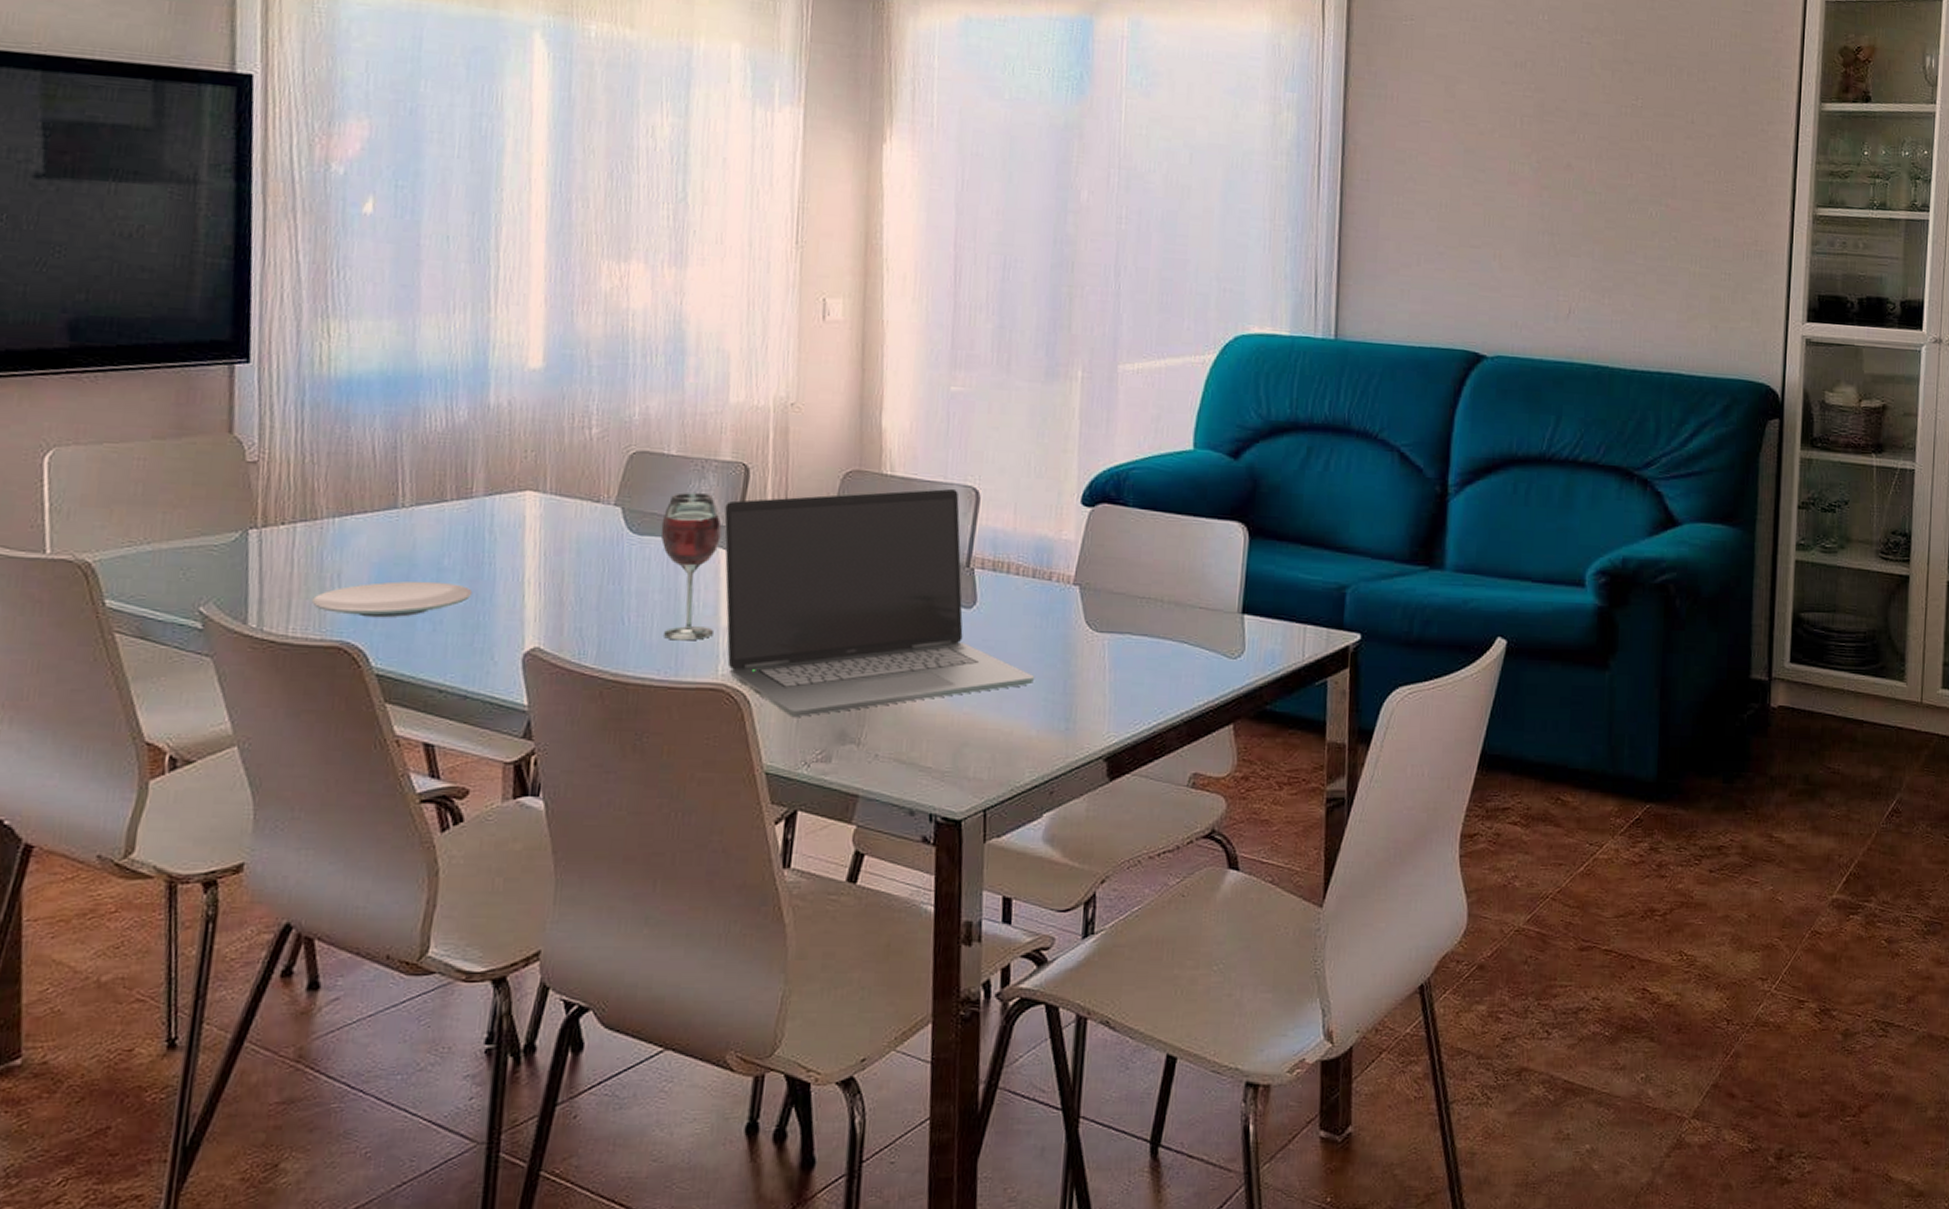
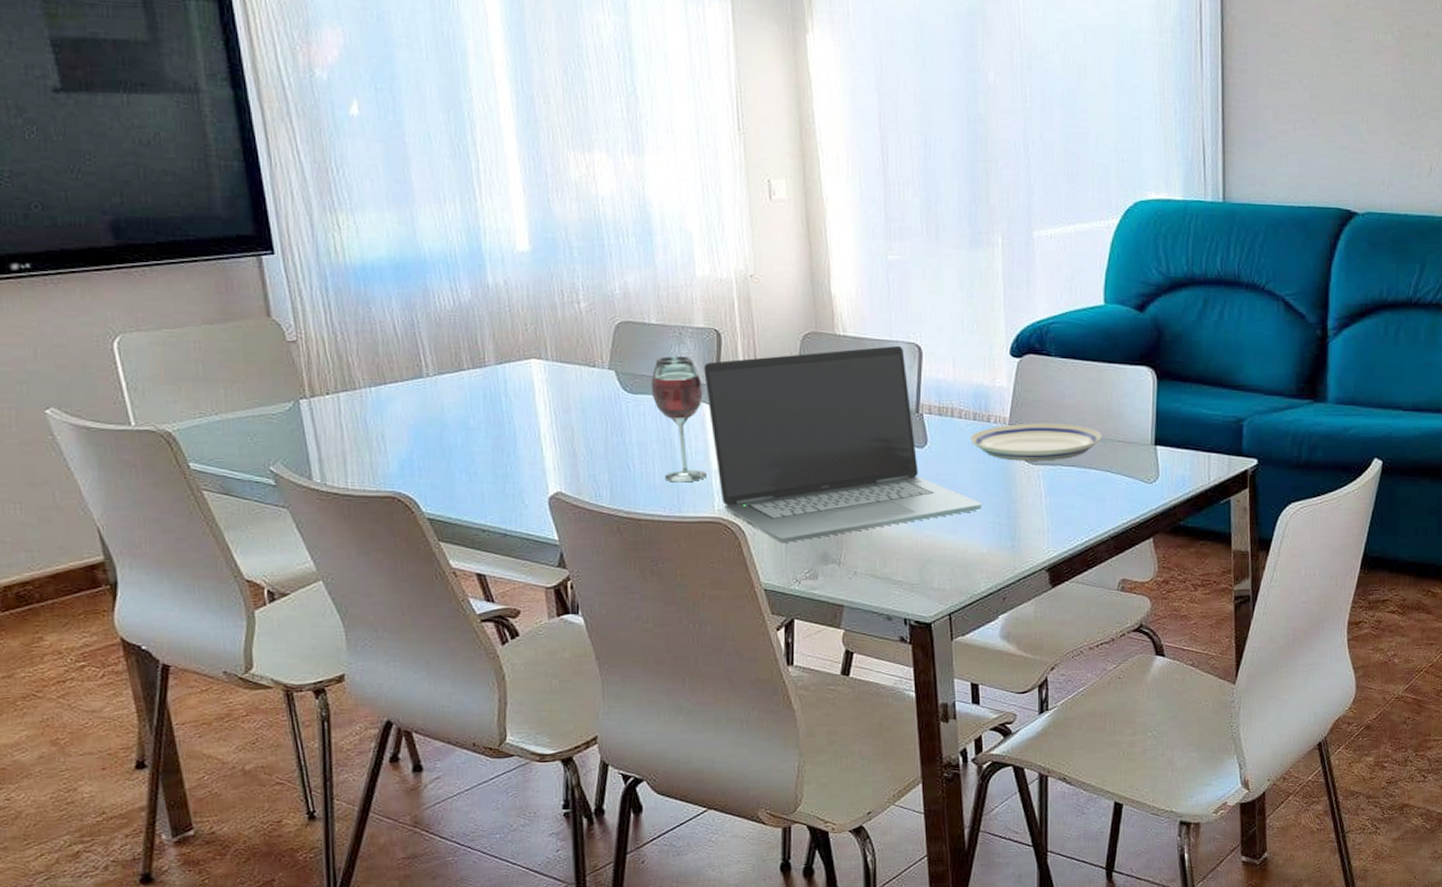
plate: present [312,581,473,618] -> none [364,439,498,471]
plate: none [1027,583,1181,629] -> present [970,423,1102,461]

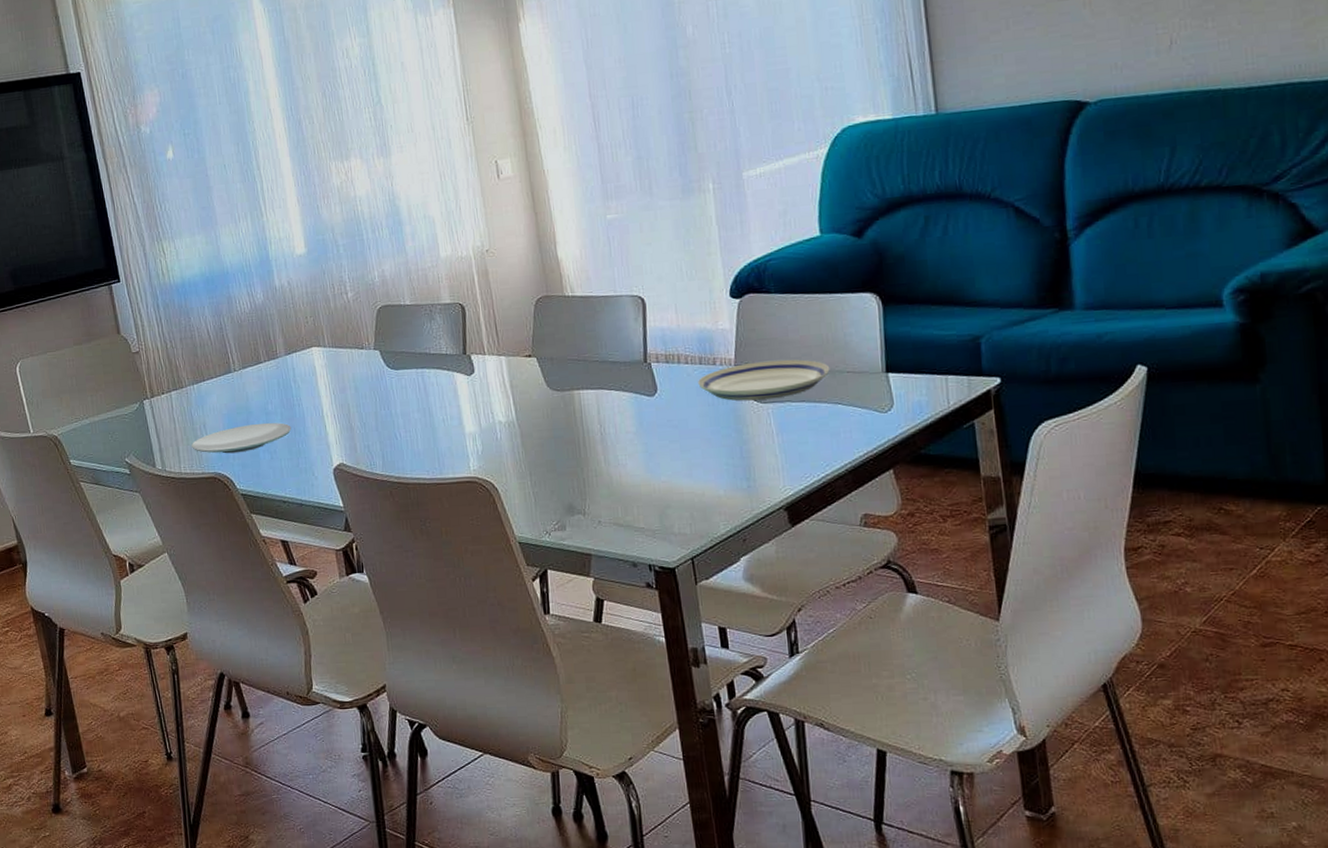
plate: none [364,439,498,471] -> present [191,422,292,454]
wineglass: present [651,356,706,483] -> none [409,331,461,447]
laptop: present [704,345,983,544] -> none [452,299,716,498]

